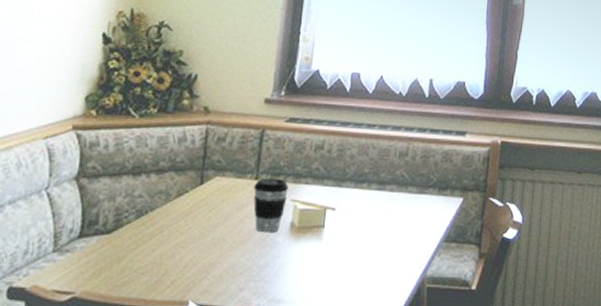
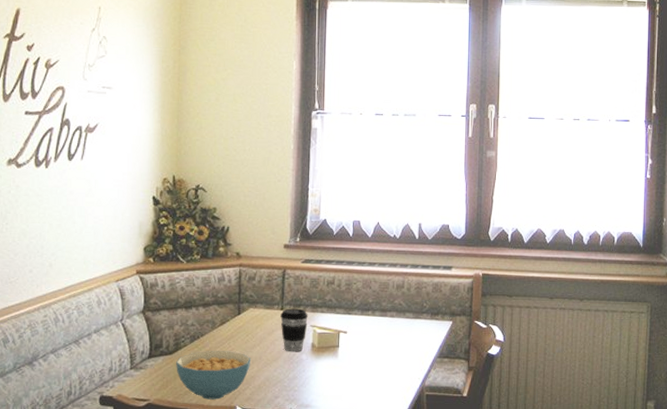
cereal bowl: none [113,230,212,293] -> present [176,351,250,400]

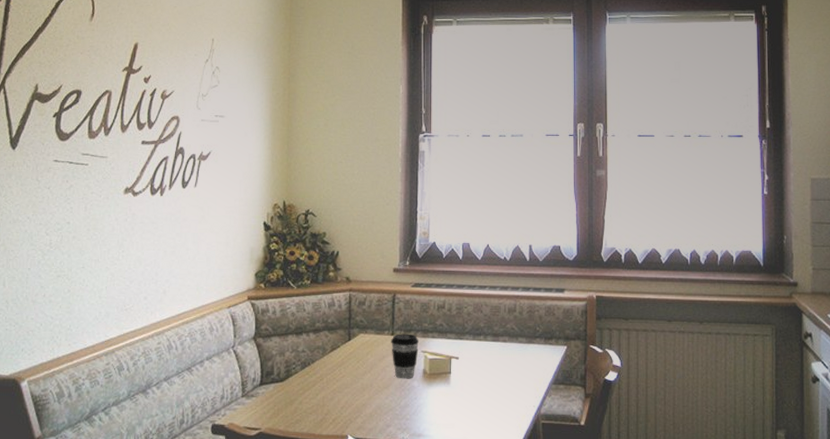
cereal bowl: present [176,351,250,400] -> none [287,378,361,428]

